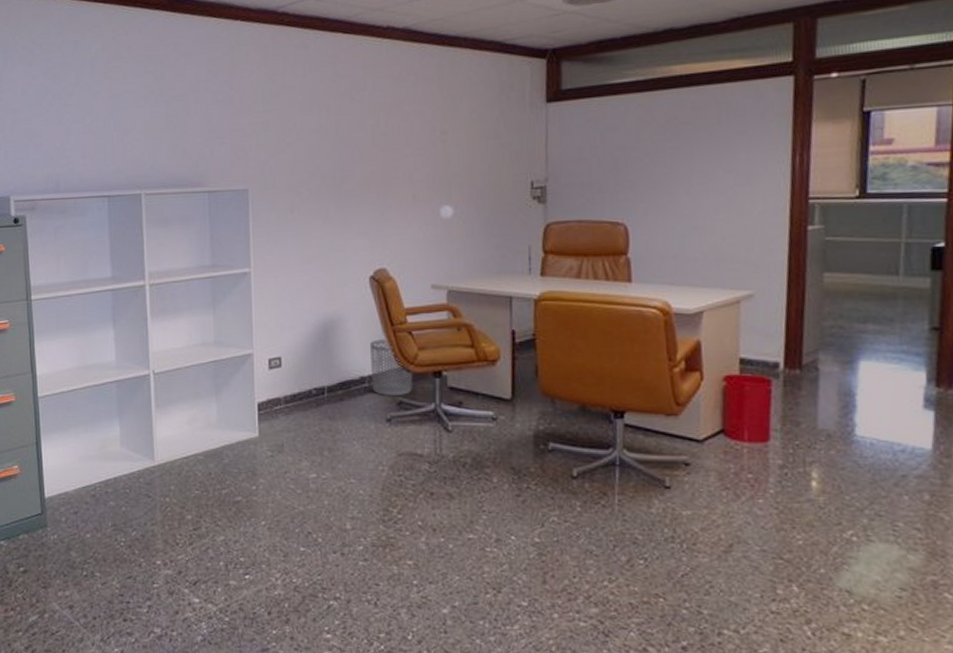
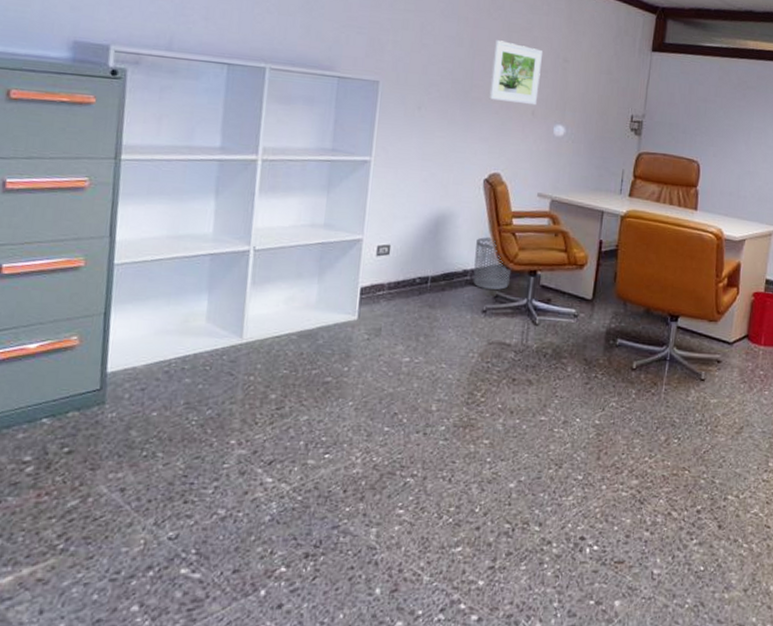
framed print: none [361,123,417,190] -> present [489,40,542,106]

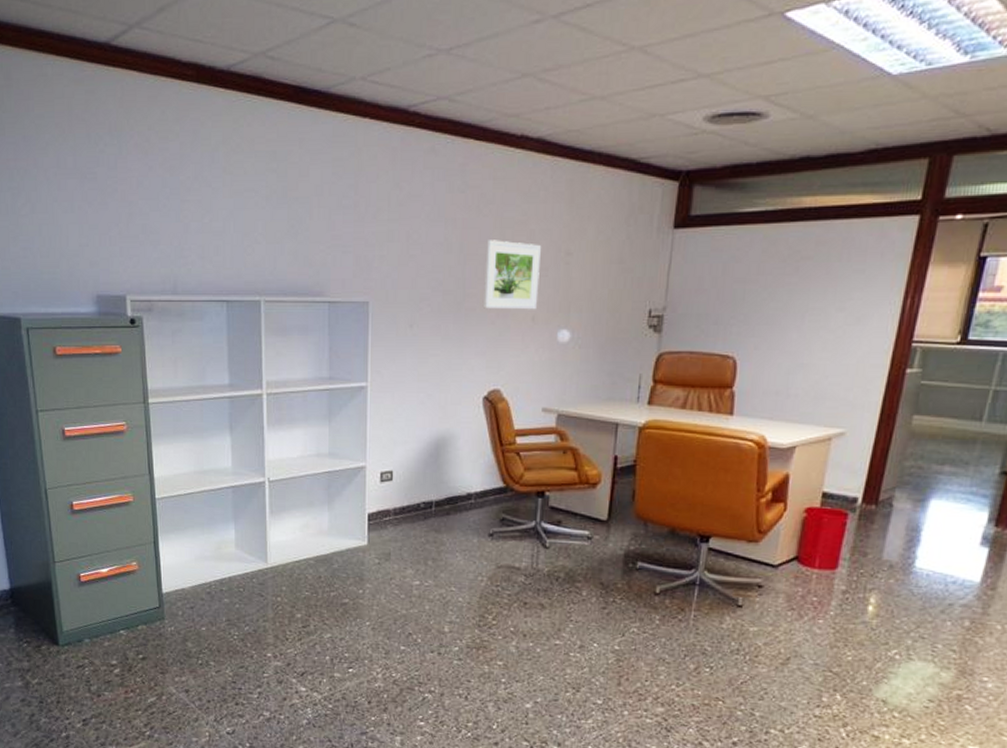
waste bin: present [473,236,512,290] -> none [477,457,518,512]

